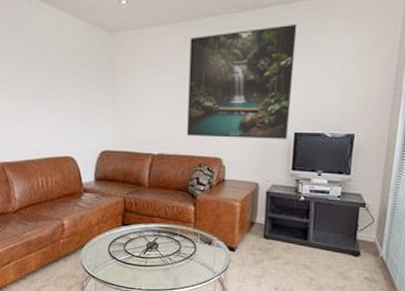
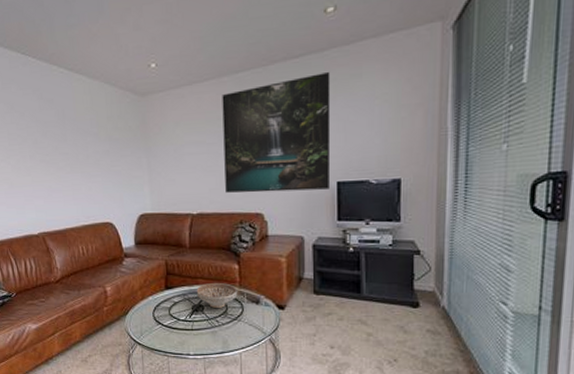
decorative bowl: none [152,222,192,247] -> present [196,283,238,308]

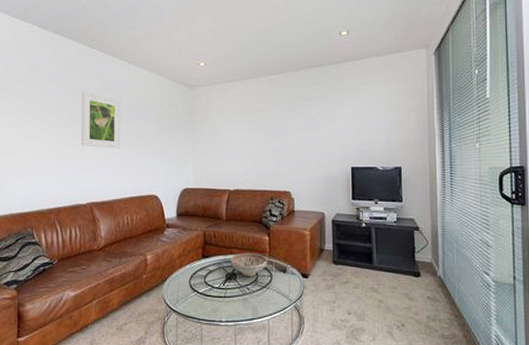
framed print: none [20,108,69,172] -> present [82,91,121,148]
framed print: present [222,71,331,193] -> none [258,79,346,174]

